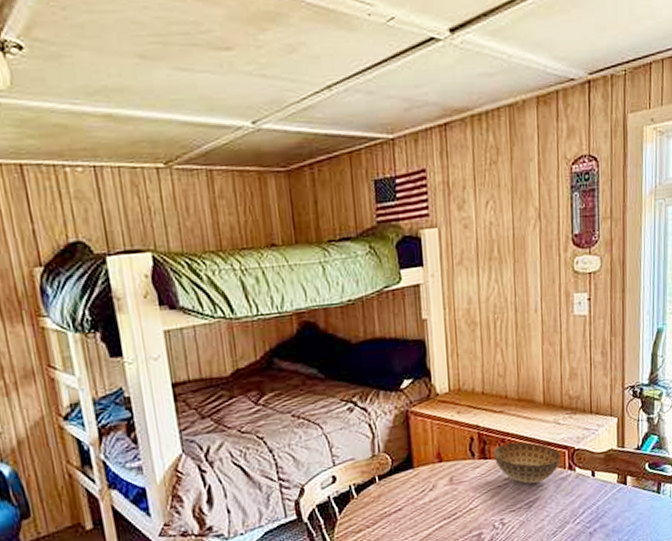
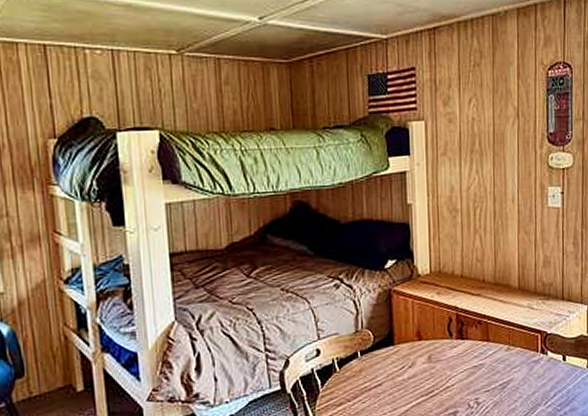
bowl: present [493,442,561,484] -> none [470,324,534,365]

